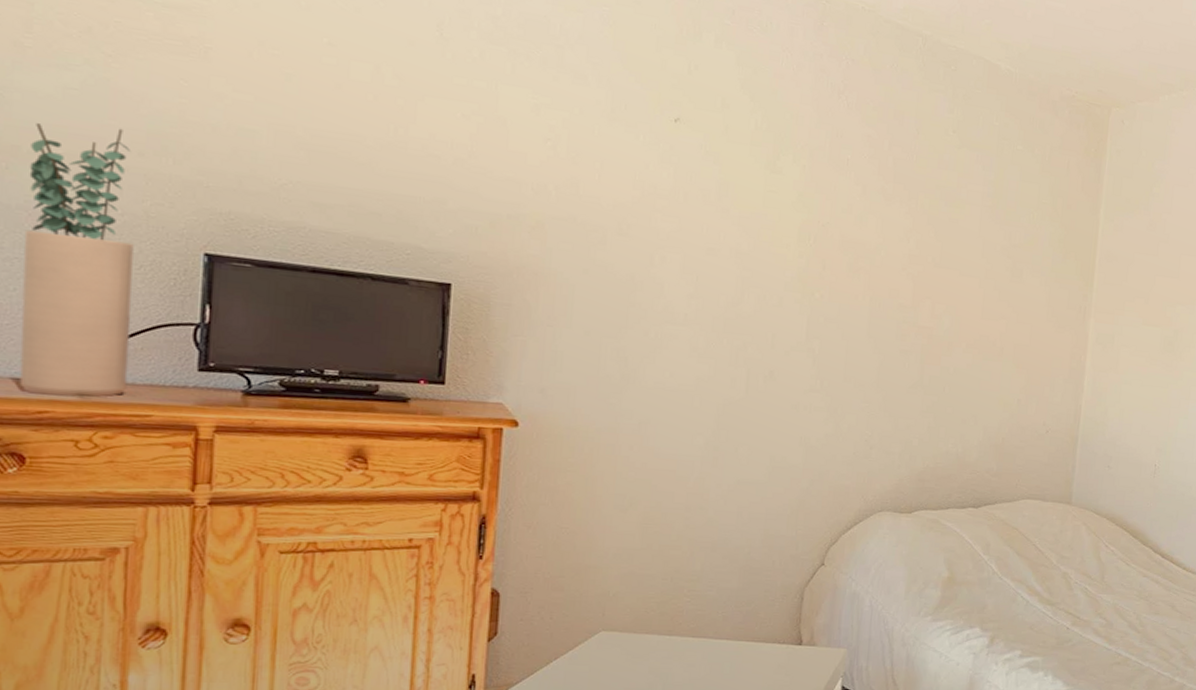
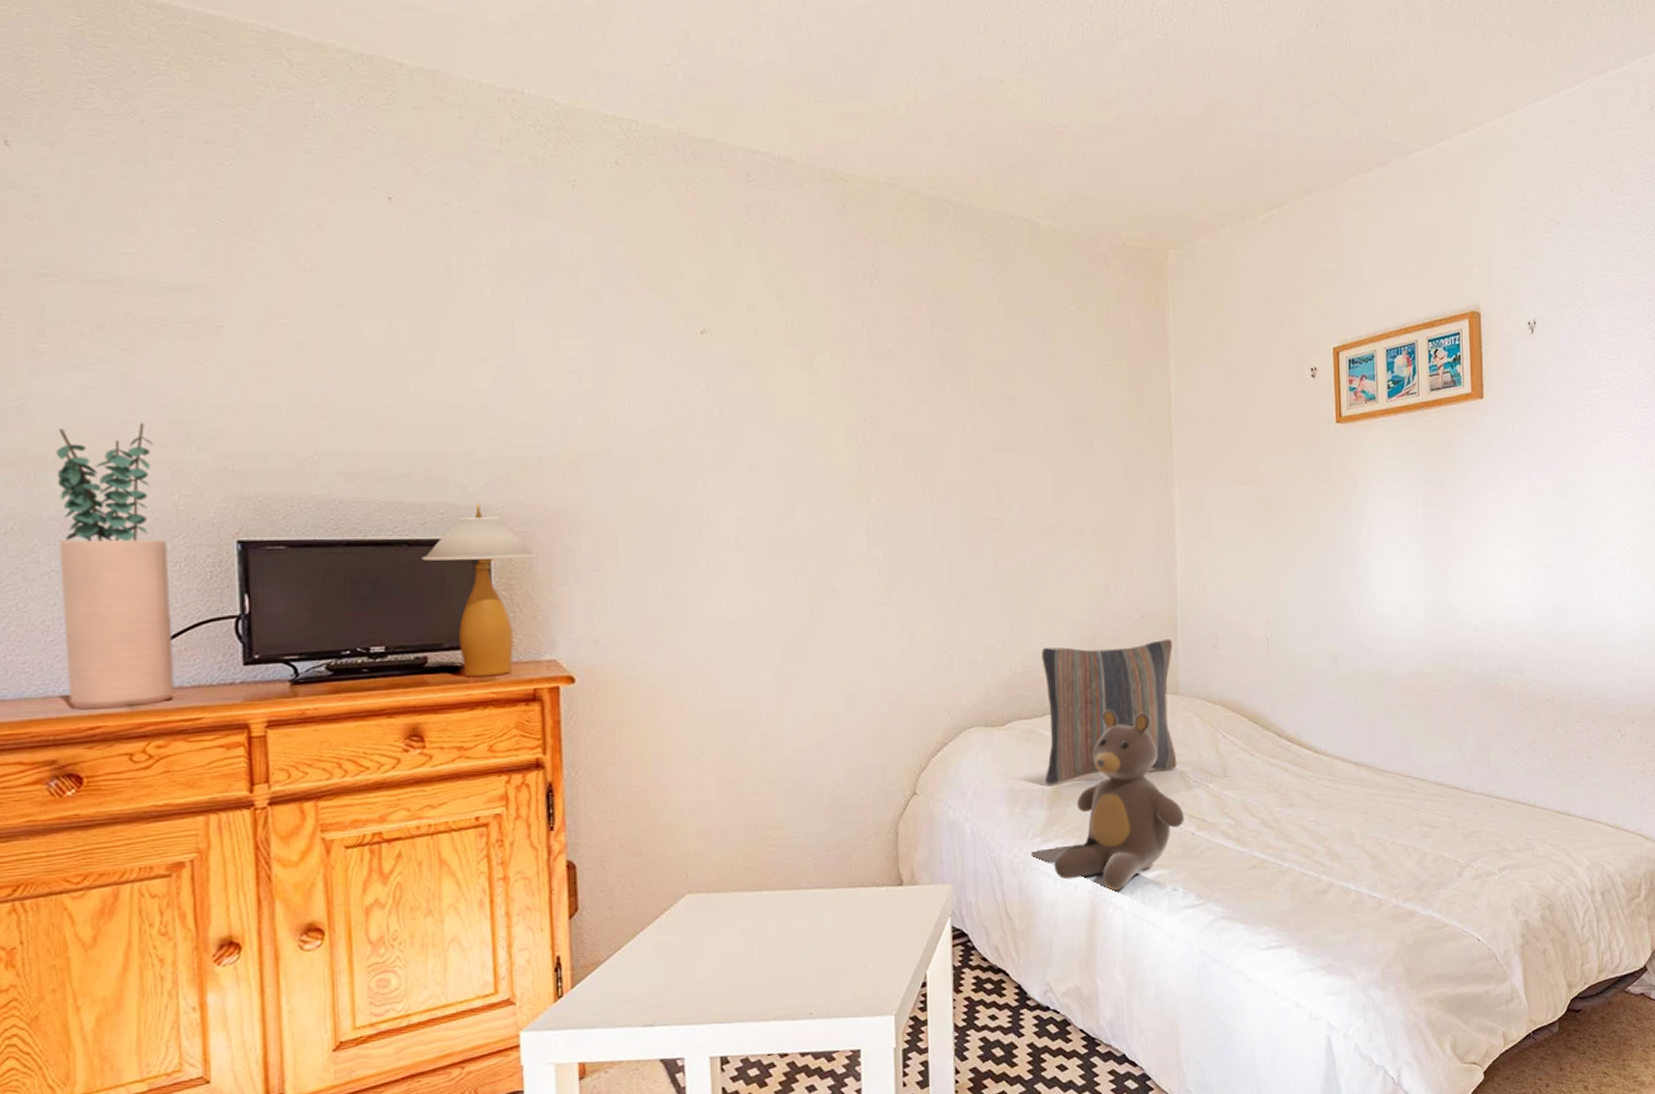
table lamp: none [384,249,497,411] -> present [422,503,538,677]
teddy bear: none [940,510,1062,671] -> present [1054,709,1184,891]
pillow: none [941,449,1071,571] -> present [1042,638,1177,785]

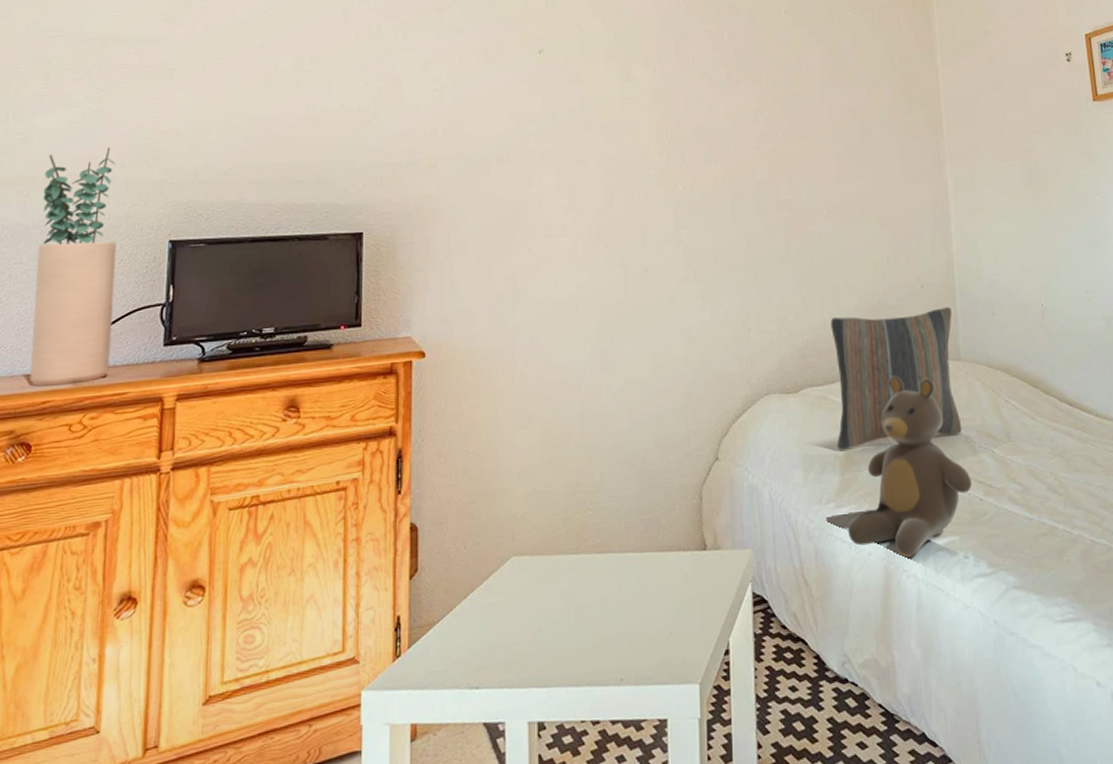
table lamp: present [422,503,538,677] -> none [309,203,401,354]

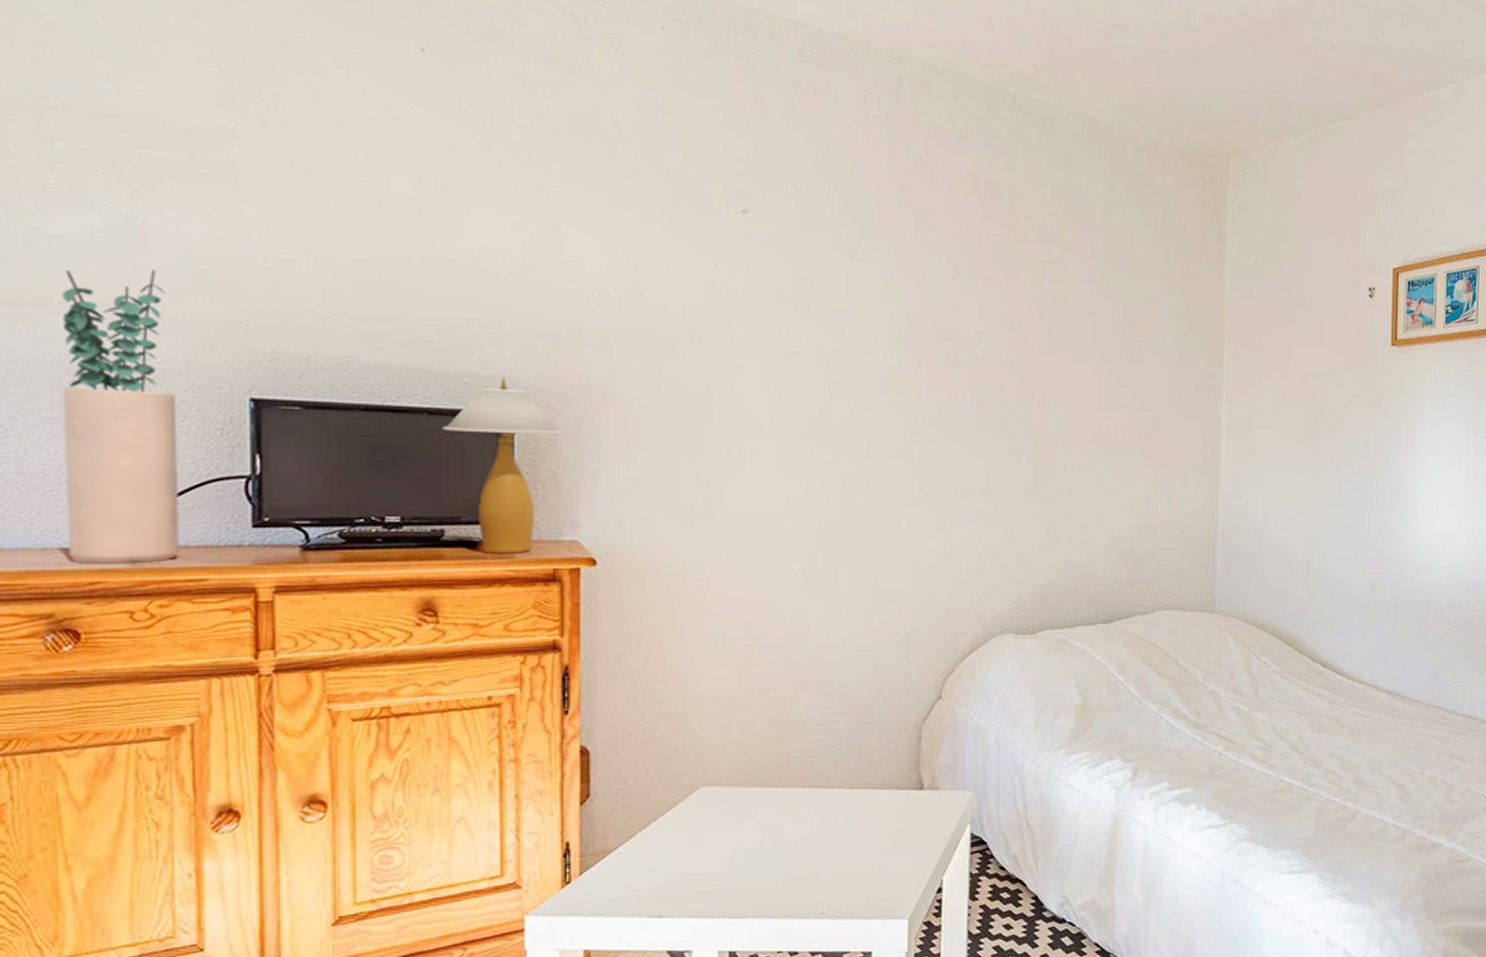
table lamp: none [309,203,401,354] -> present [442,375,564,554]
pillow: present [831,306,962,450] -> none [1073,555,1211,697]
teddy bear: present [848,375,972,558] -> none [1078,623,1213,807]

